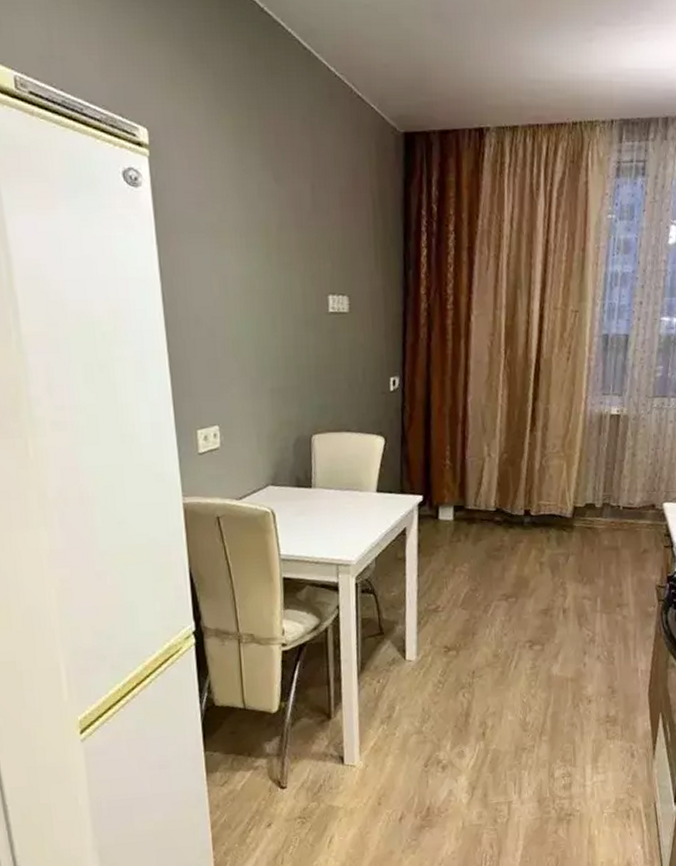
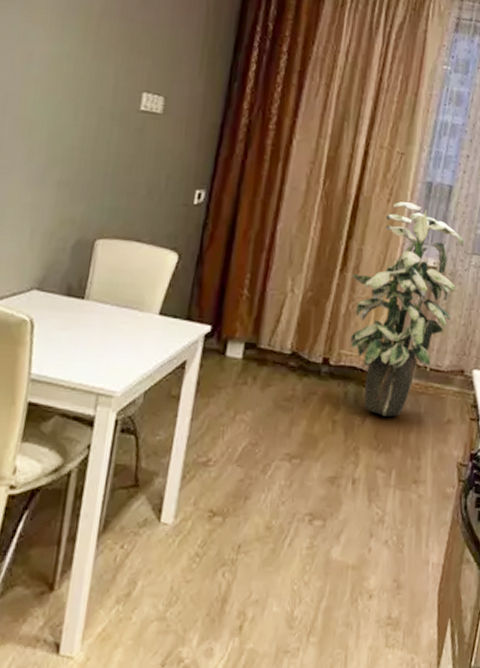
indoor plant: none [540,357,644,554] -> present [350,201,464,417]

